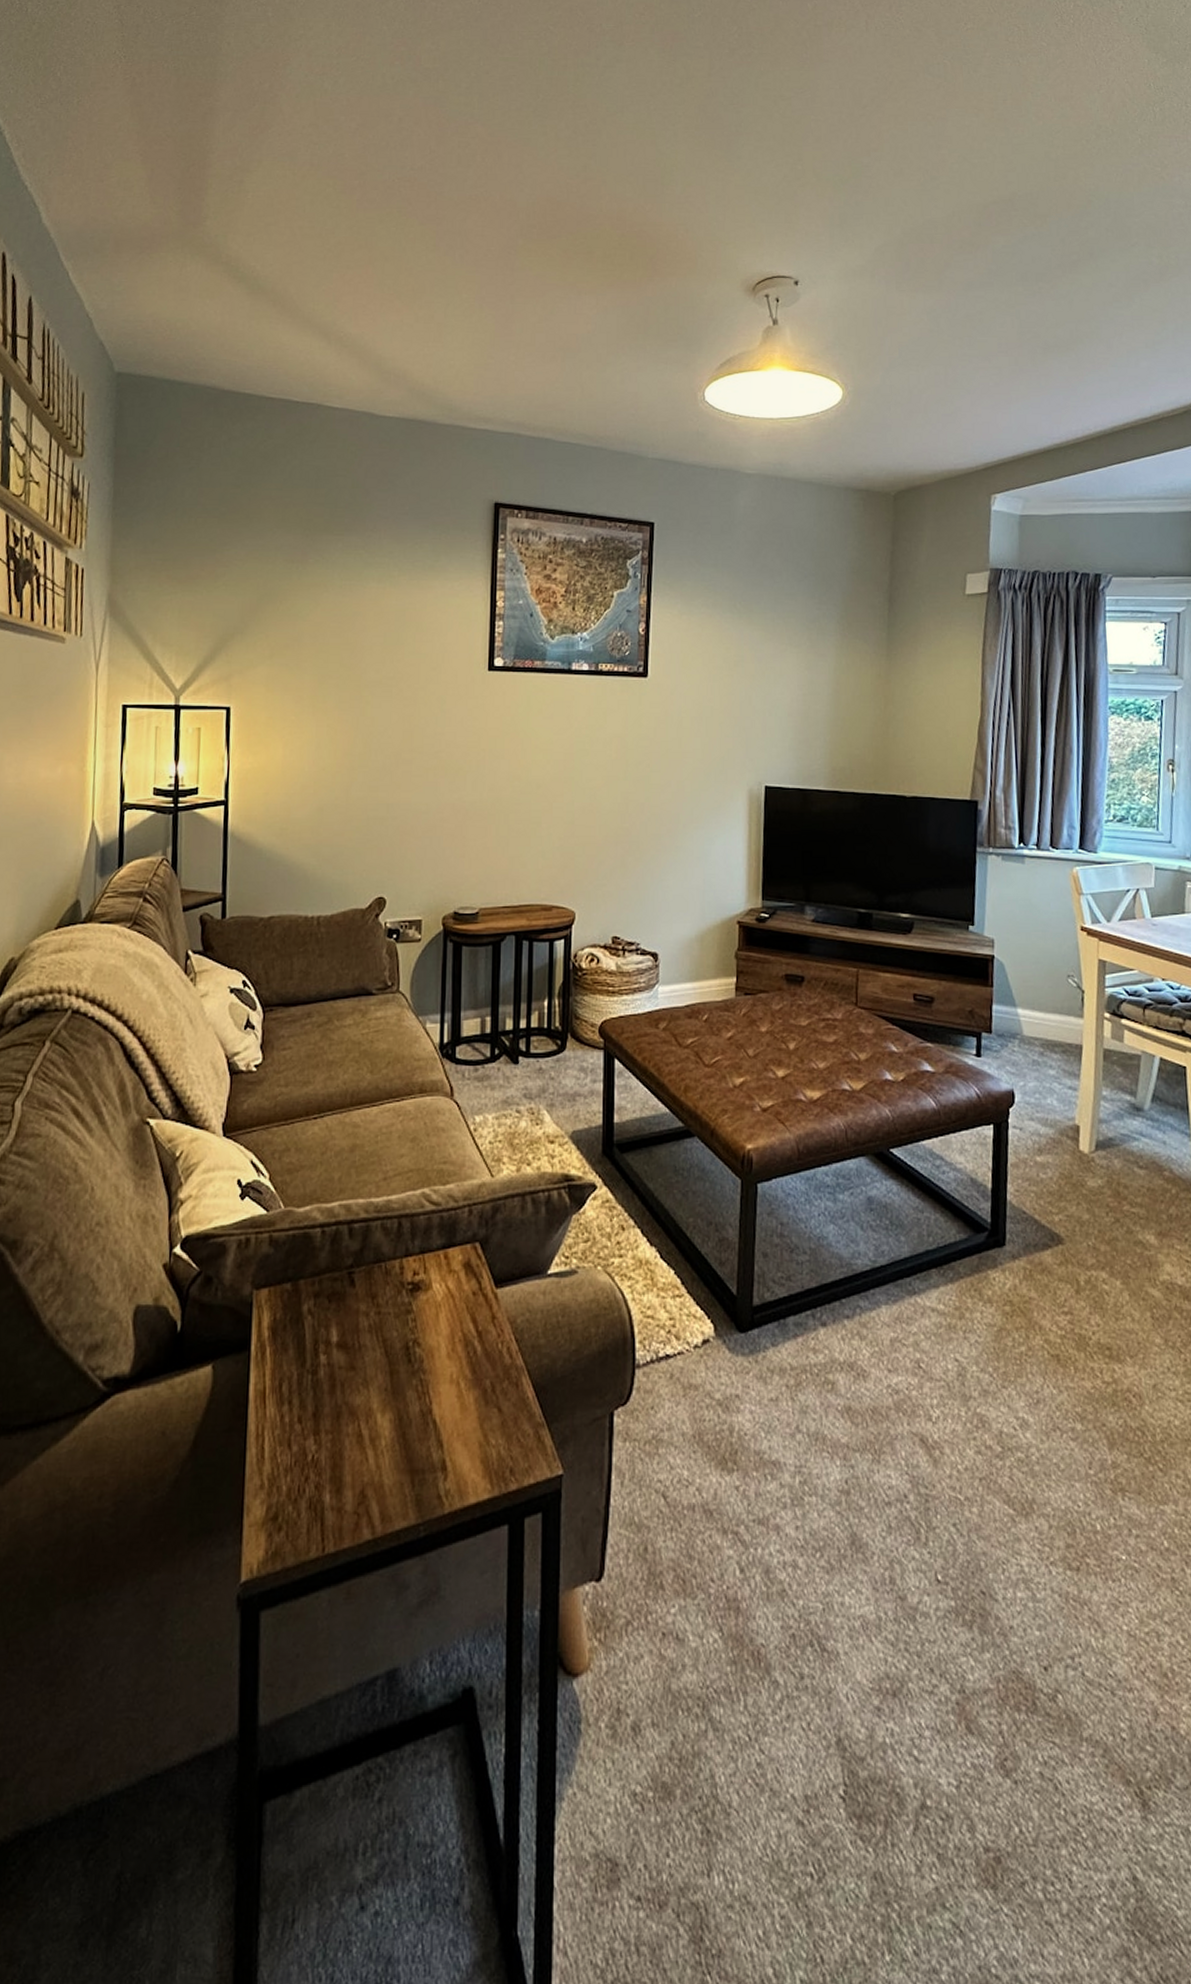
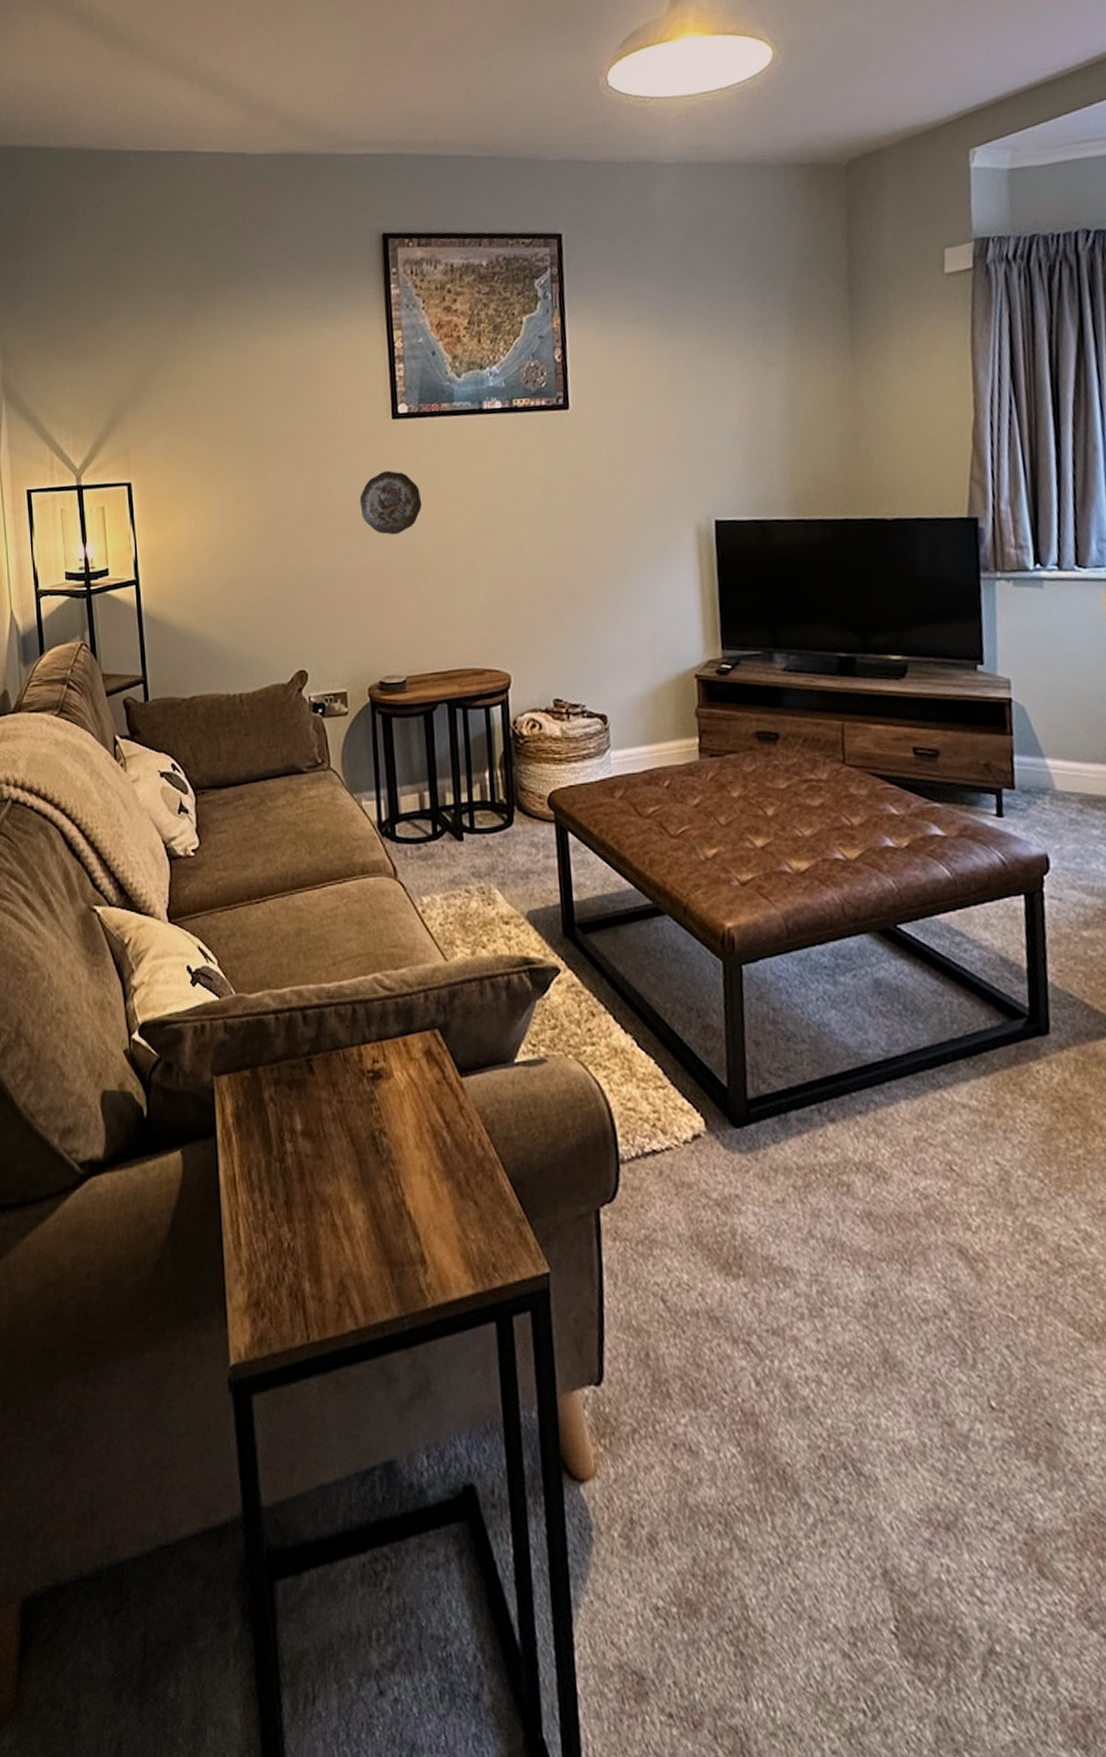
decorative plate: none [451,718,509,777] -> present [359,471,422,535]

